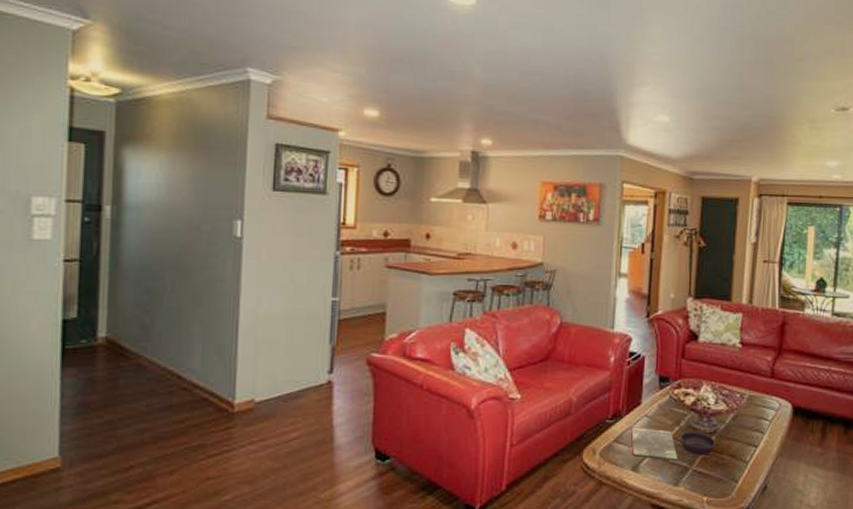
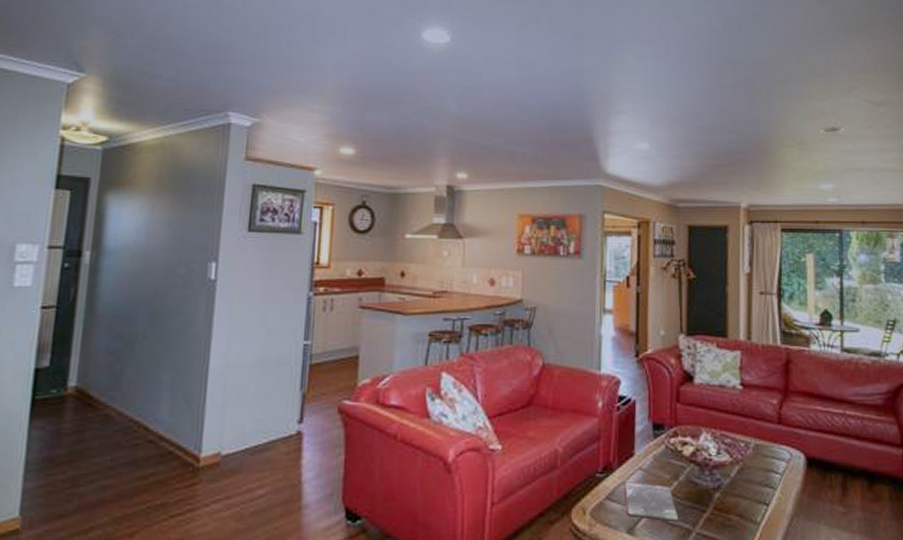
bowl: present [680,431,716,457] -> none [680,487,721,517]

